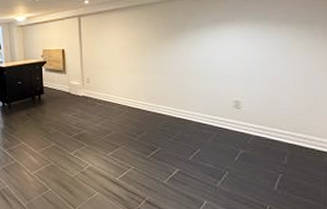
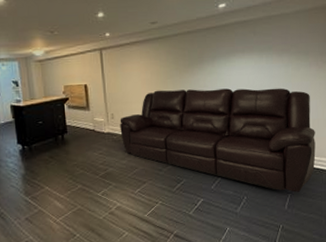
sofa: none [95,57,317,173] -> present [120,88,316,193]

